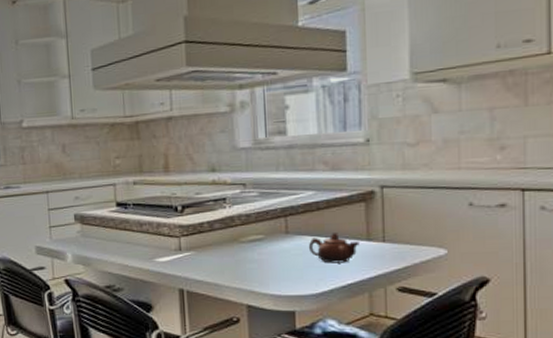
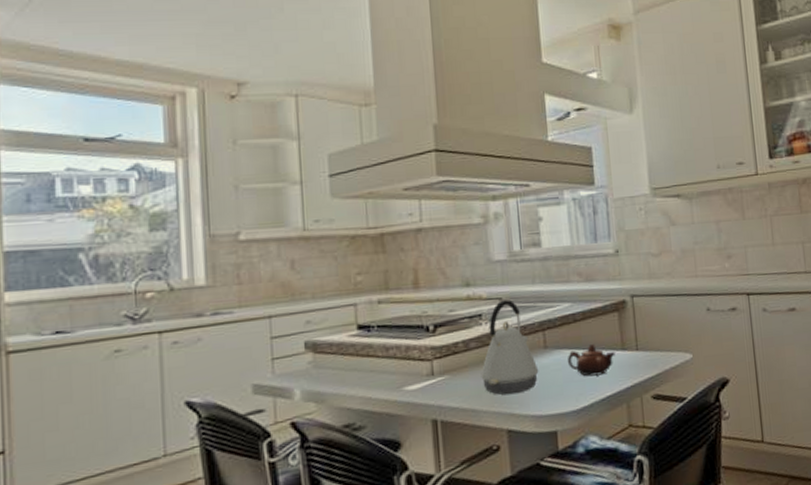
kettle: none [223,185,280,274] -> present [480,299,539,395]

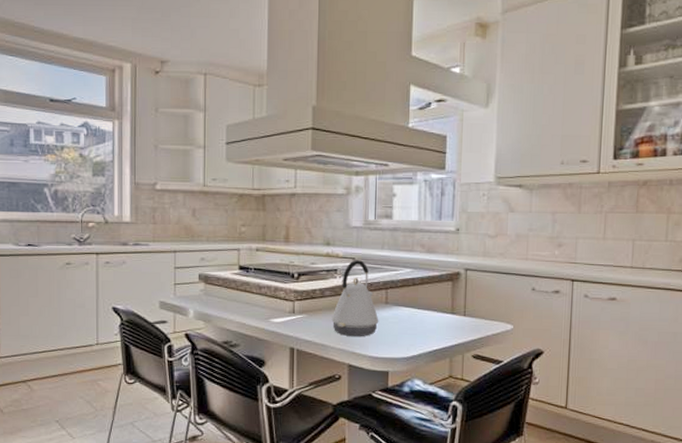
teapot: present [567,344,615,377] -> none [403,306,445,332]

